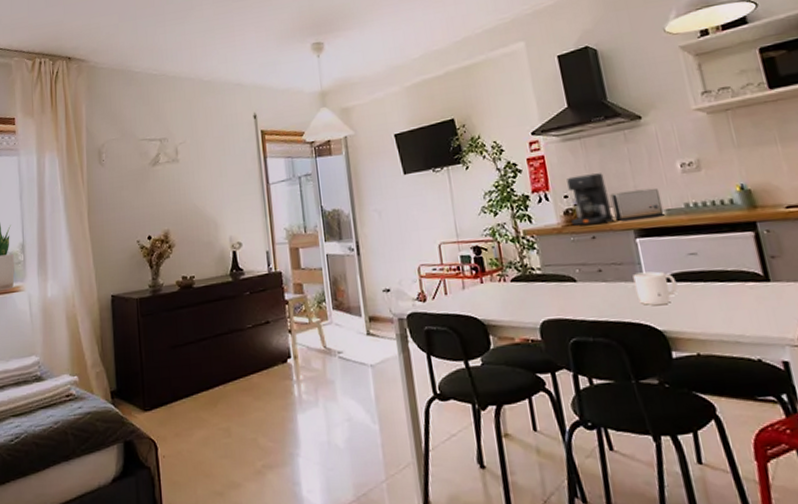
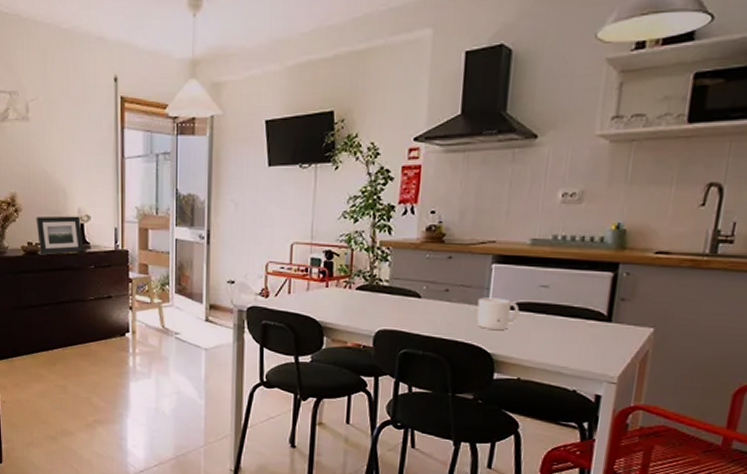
picture frame: none [189,244,238,287] -> present [36,216,84,254]
coffee maker: present [567,173,614,226] -> none [431,192,478,245]
toaster: present [609,188,664,222] -> none [477,214,532,246]

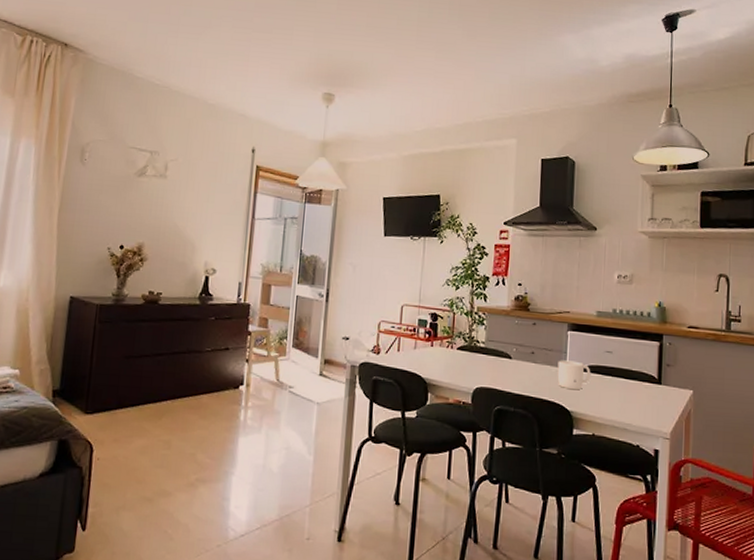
picture frame: present [36,216,84,254] -> none [160,267,206,304]

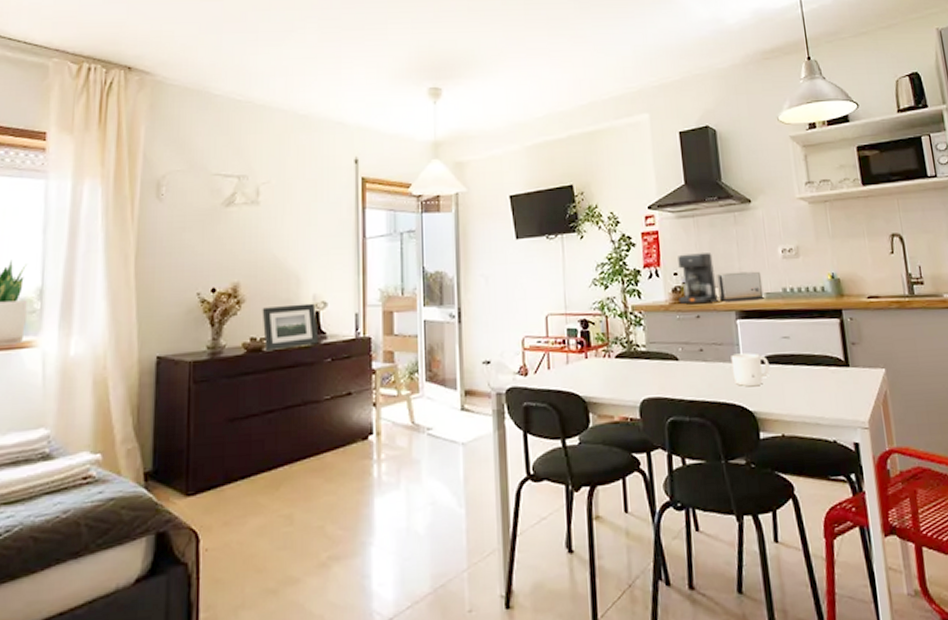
picture frame: none [160,267,206,304] -> present [262,303,319,350]
coffee maker: none [519,268,555,314] -> present [678,253,718,304]
toaster: none [555,289,596,316] -> present [715,271,764,302]

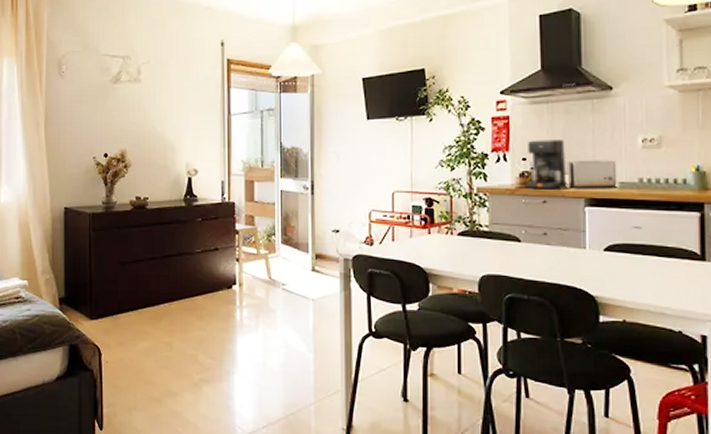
picture frame: present [262,303,319,350] -> none [144,170,191,208]
mug: present [731,353,770,387] -> none [576,240,617,273]

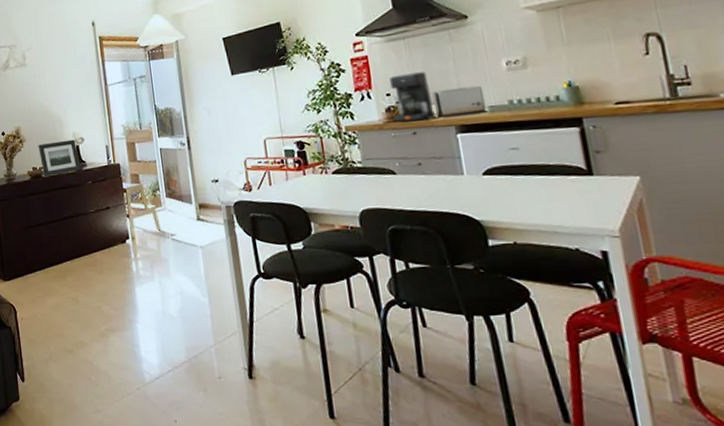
picture frame: none [144,170,191,208] -> present [38,139,81,176]

